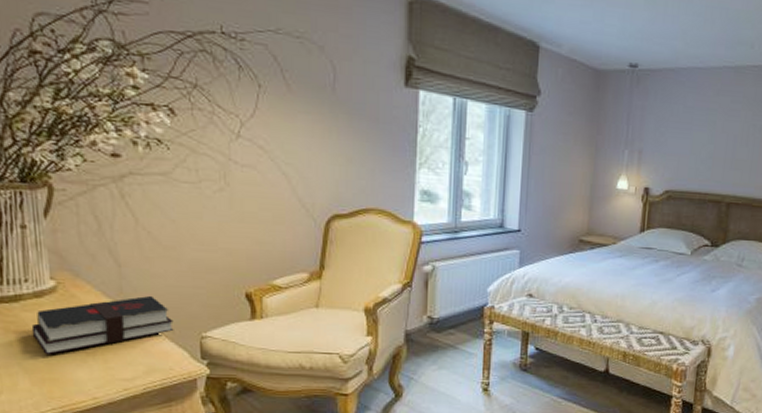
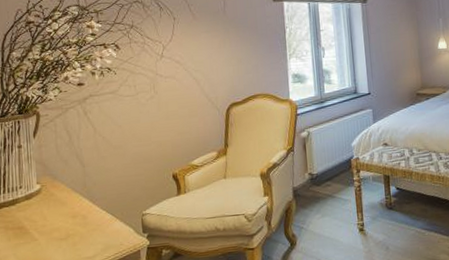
hardback book: present [31,295,174,355] -> none [23,186,123,245]

